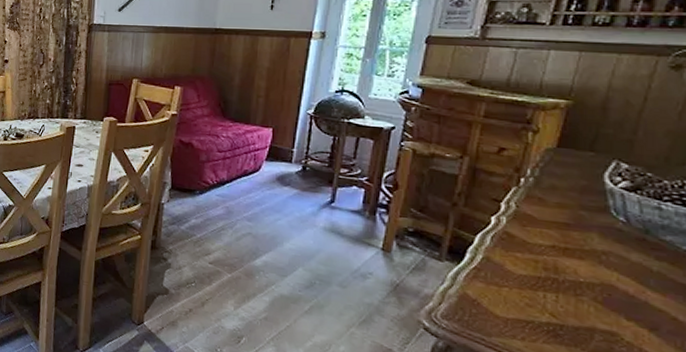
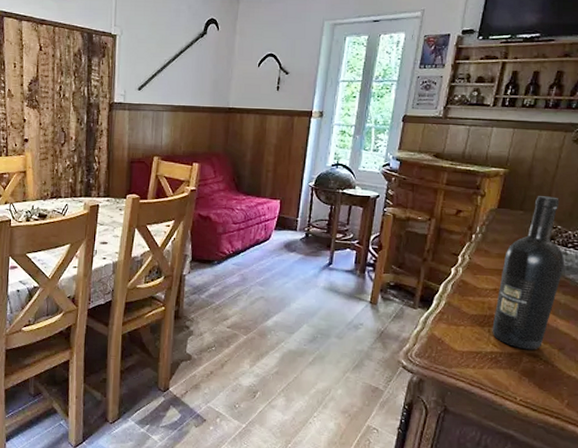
wine bottle: none [549,134,659,327] -> present [492,196,565,350]

